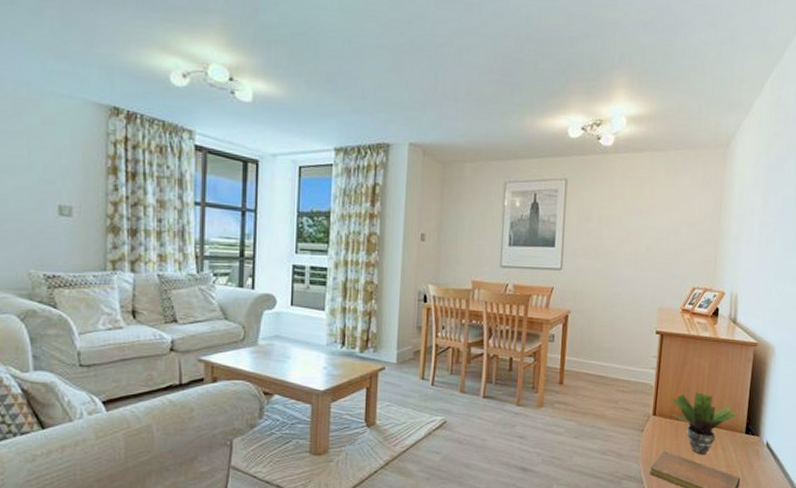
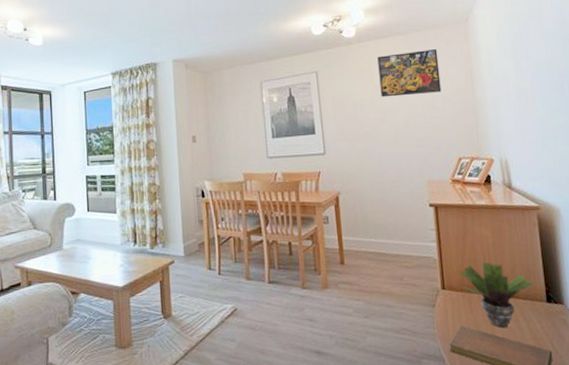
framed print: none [628,170,693,218] -> present [377,49,442,98]

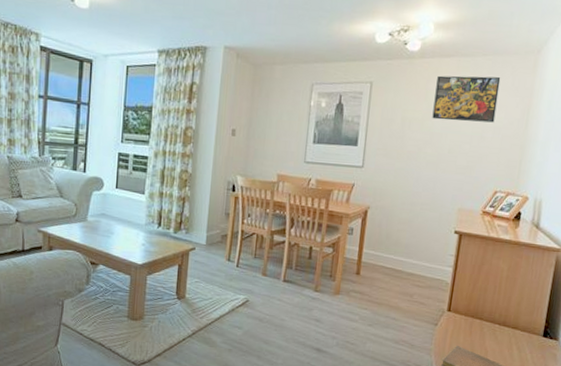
potted plant: present [460,262,535,328] -> none [465,292,536,354]

